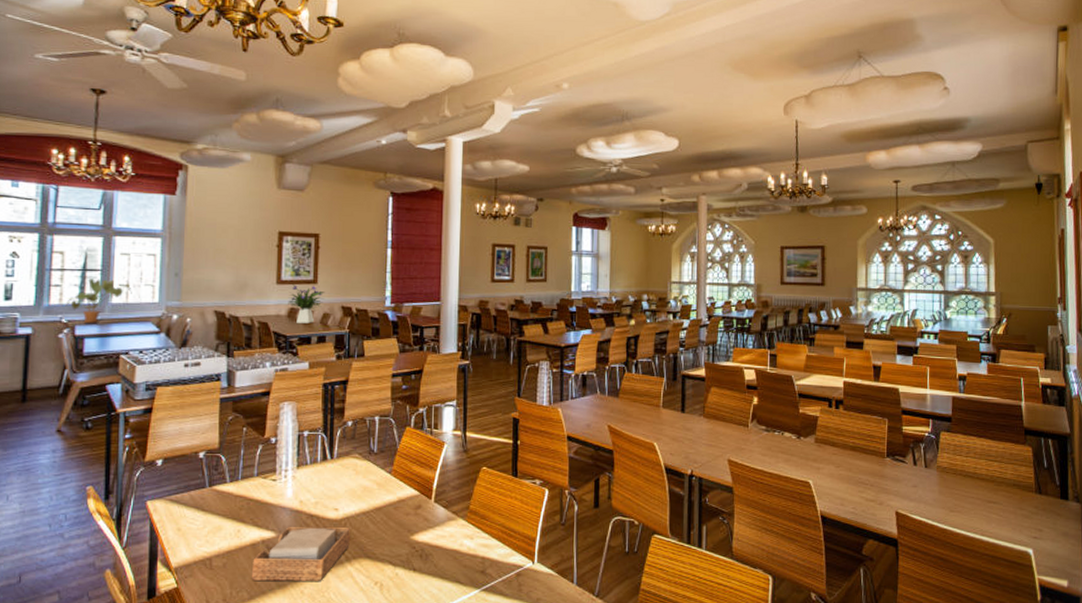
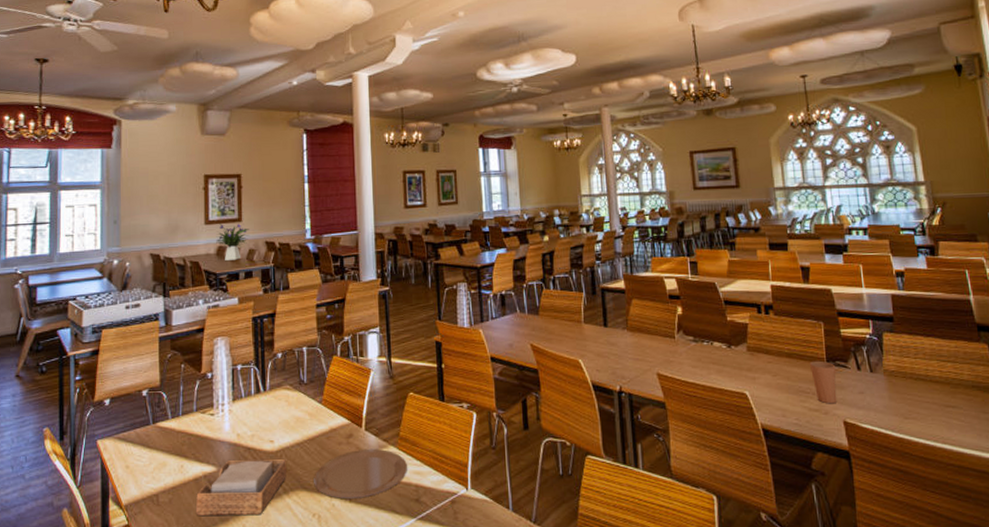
house plant: present [66,279,132,323] -> none [20,230,77,273]
plate: none [378,520,475,568] -> present [314,448,407,499]
cup: none [870,454,893,496] -> present [809,360,837,404]

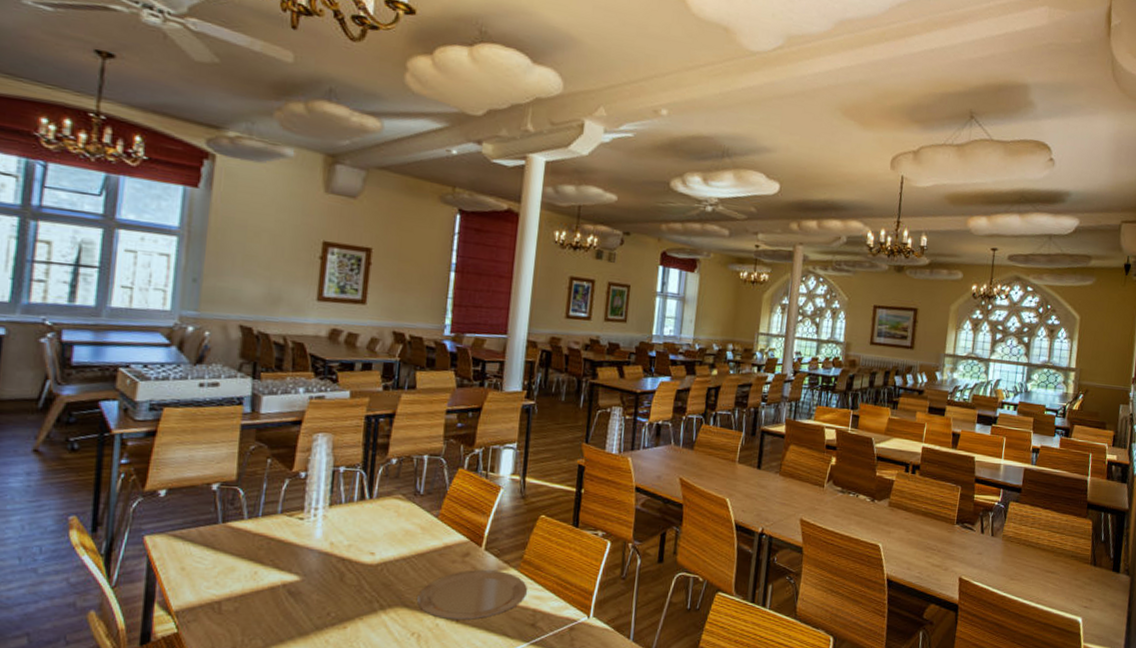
napkin holder: present [195,458,286,516] -> none [267,570,387,631]
flower arrangement: present [216,223,249,260] -> none [329,301,374,348]
cup: present [809,360,837,404] -> none [940,521,962,562]

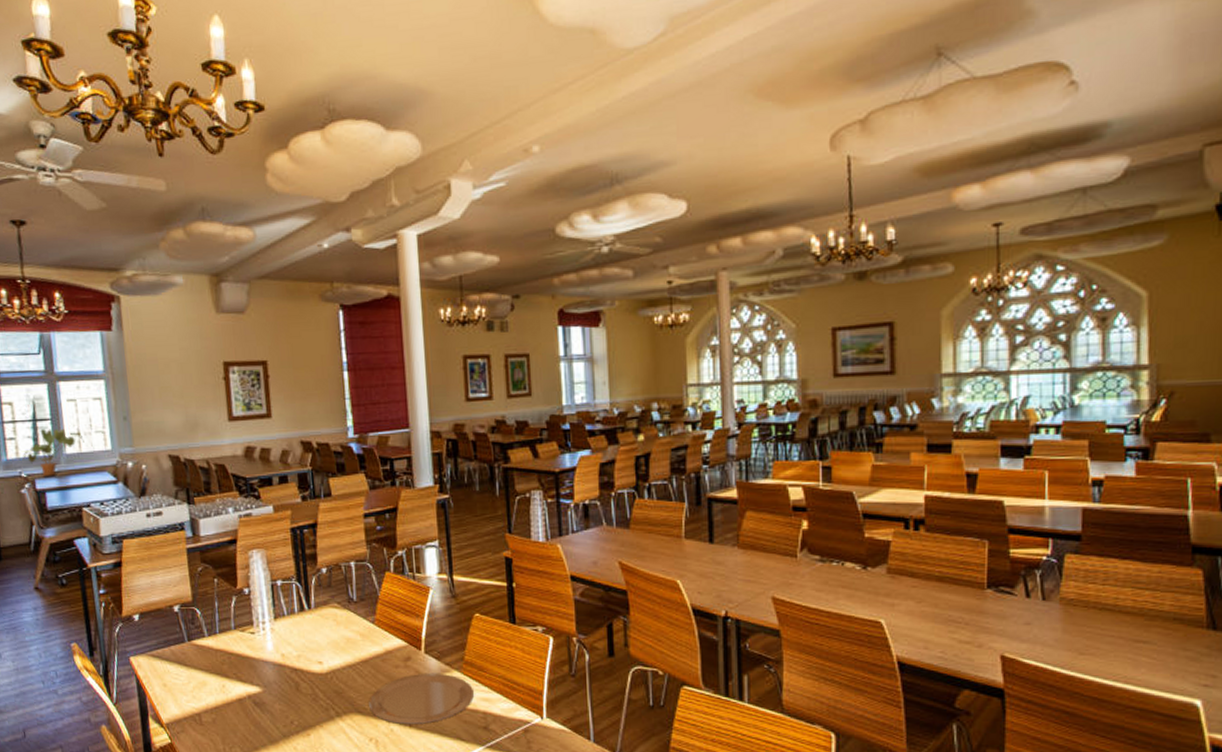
house plant: none [52,276,138,329] -> present [23,428,84,476]

